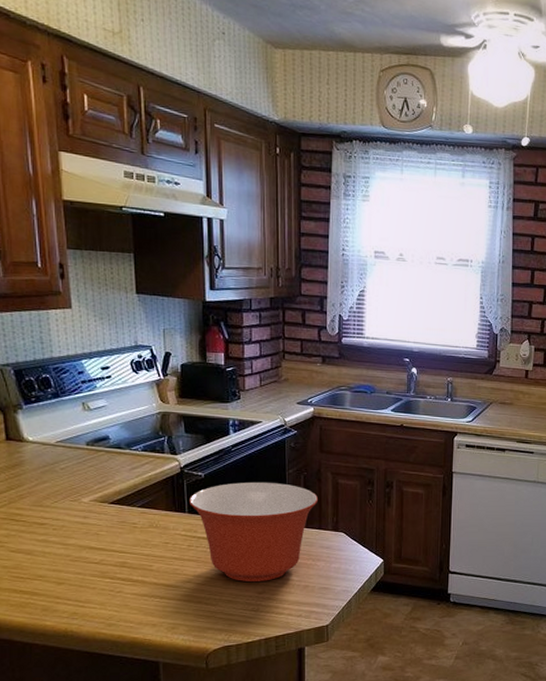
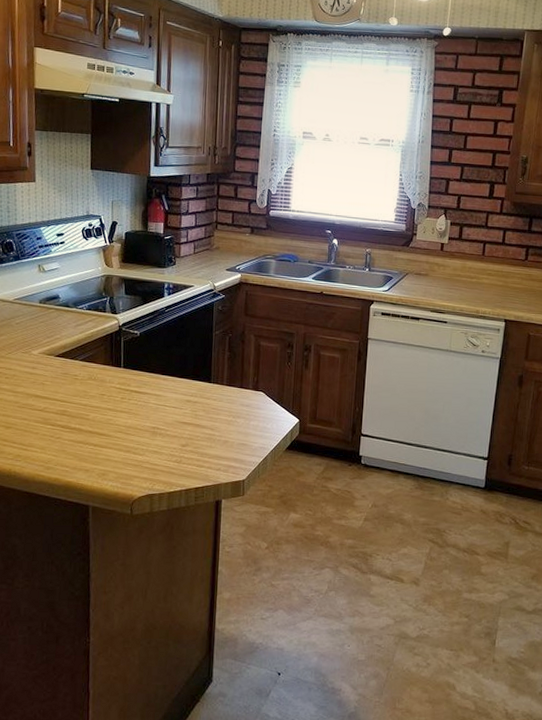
mixing bowl: present [188,481,318,583] -> none [124,341,241,436]

